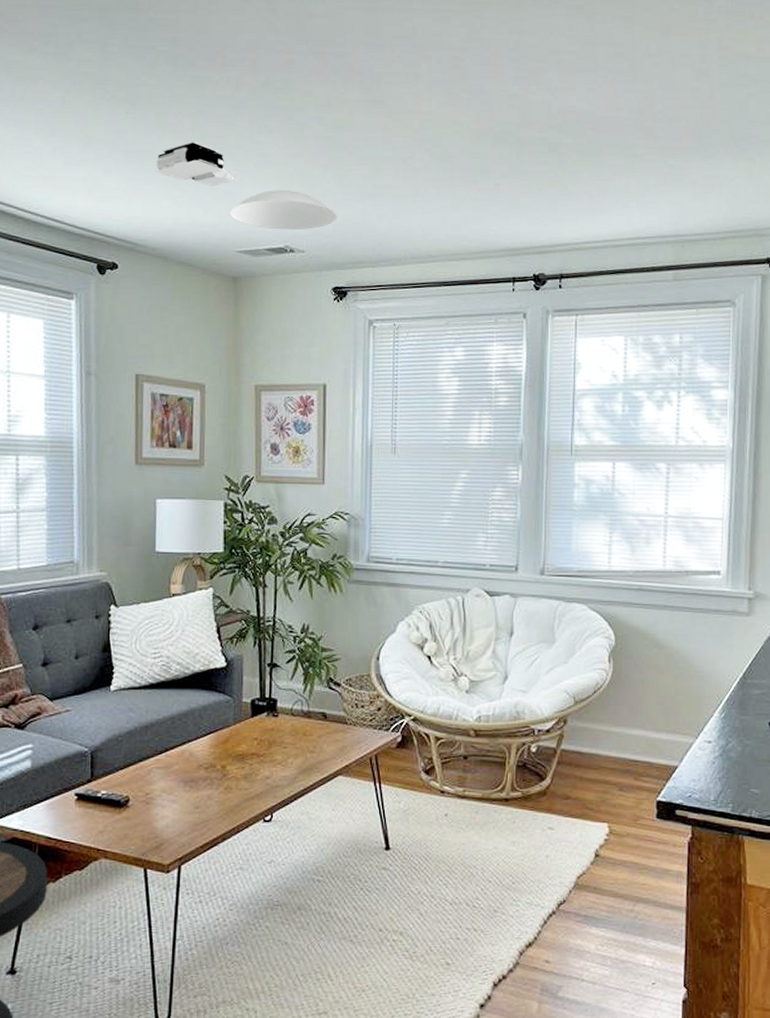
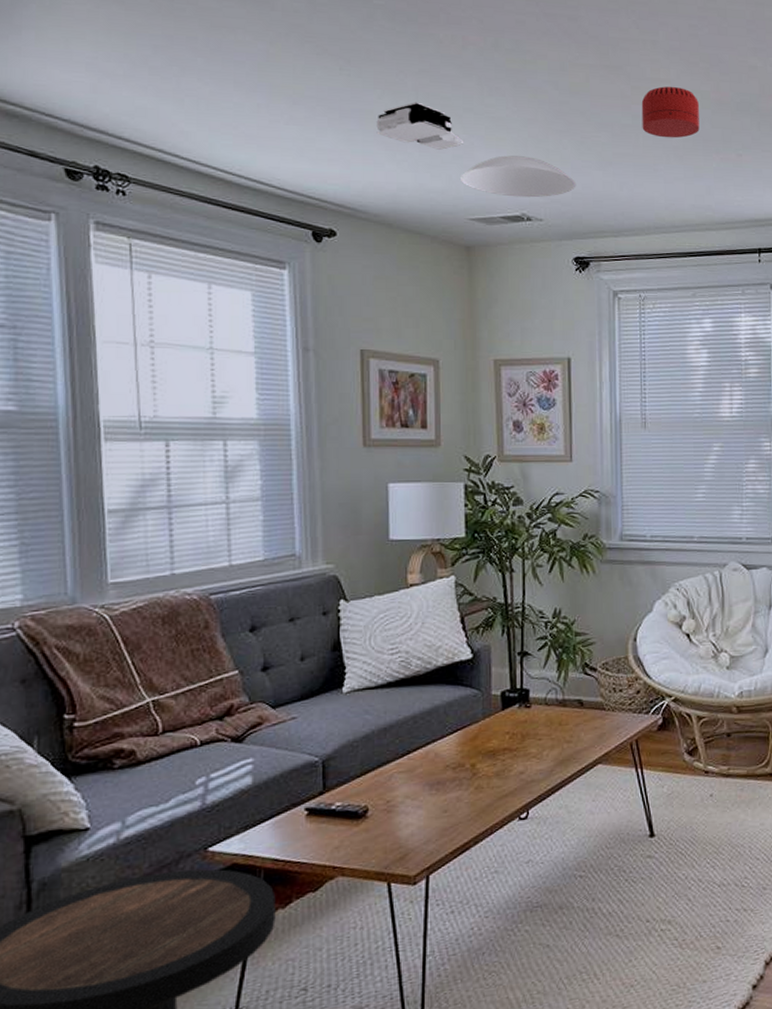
smoke detector: none [402,118,458,169] -> present [641,86,700,138]

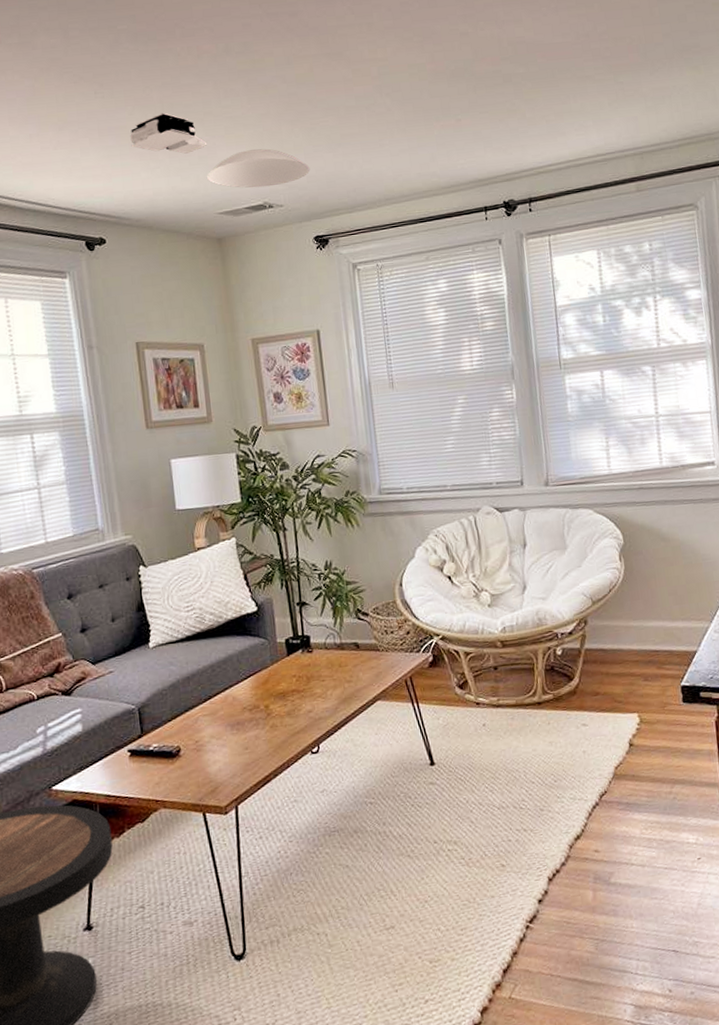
smoke detector: present [641,86,700,138] -> none [362,64,419,114]

